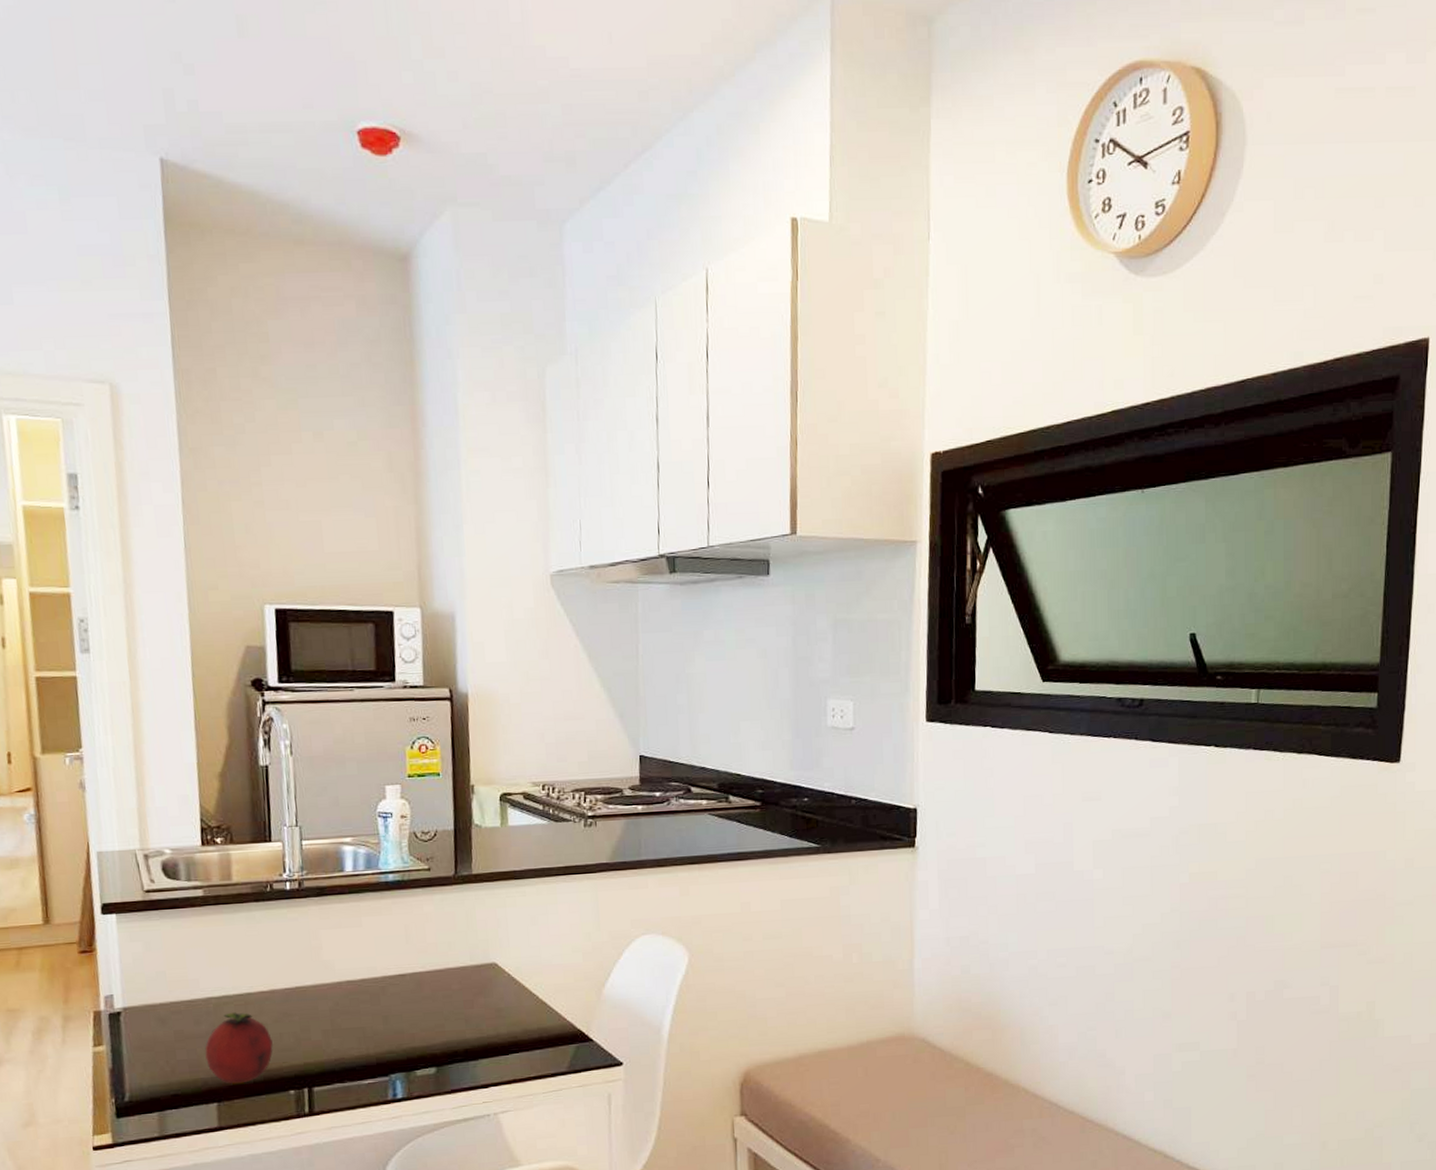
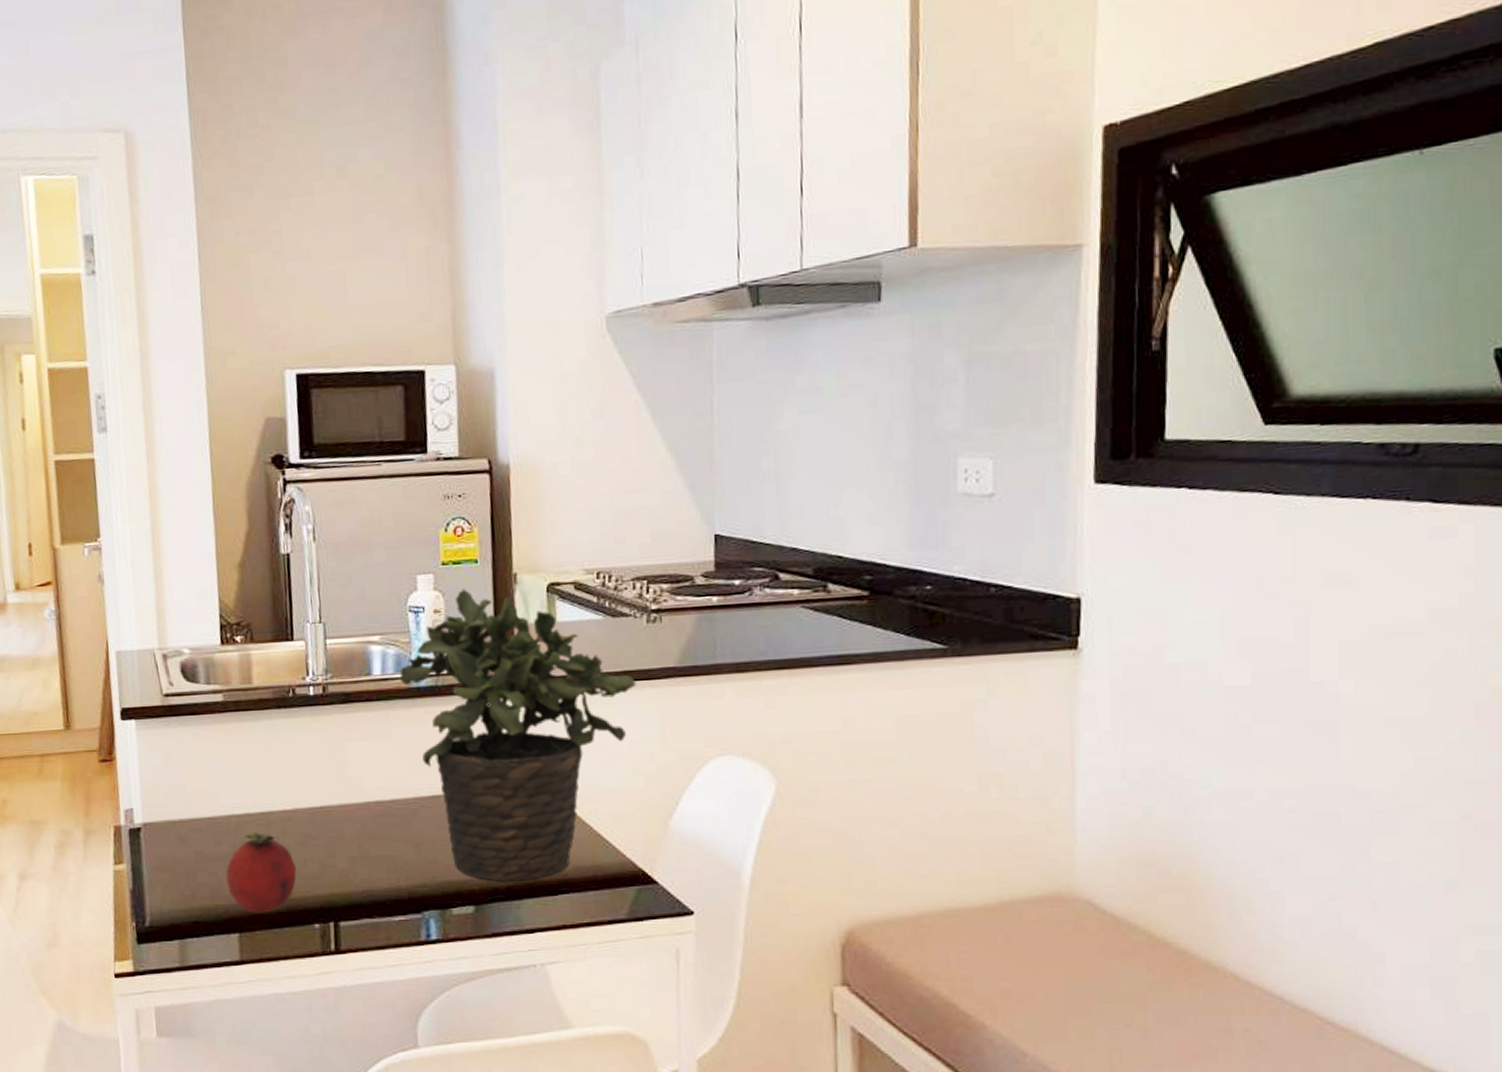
potted plant: none [369,797,576,1045] -> present [399,588,637,881]

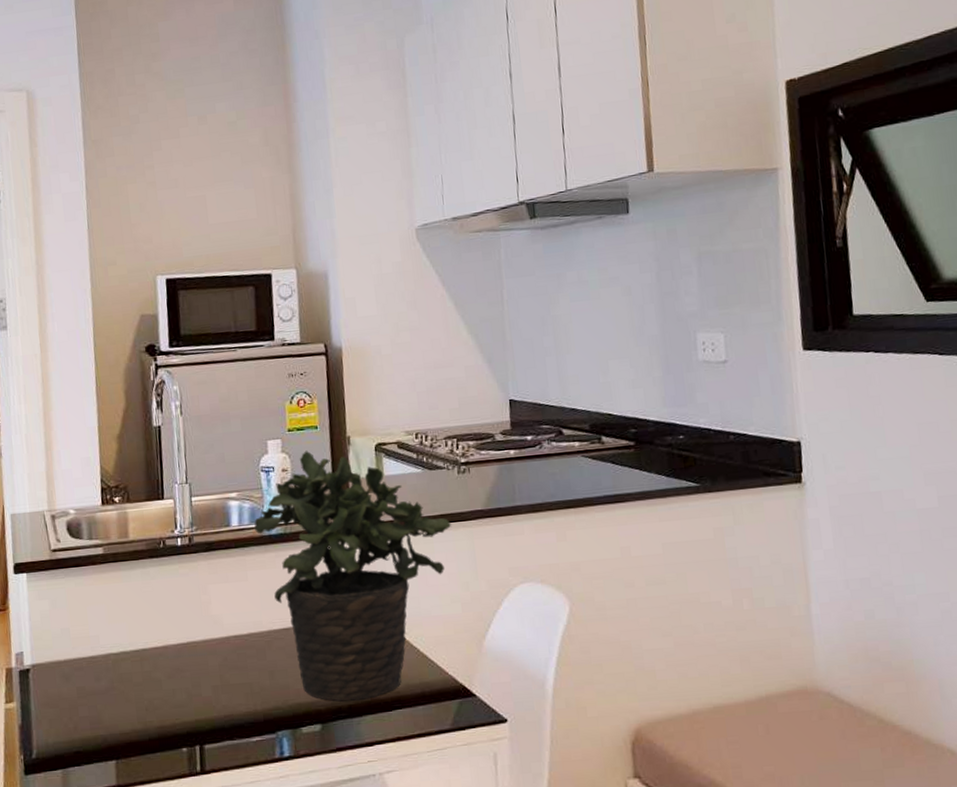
fruit: present [225,833,297,913] -> none [104,668,167,741]

